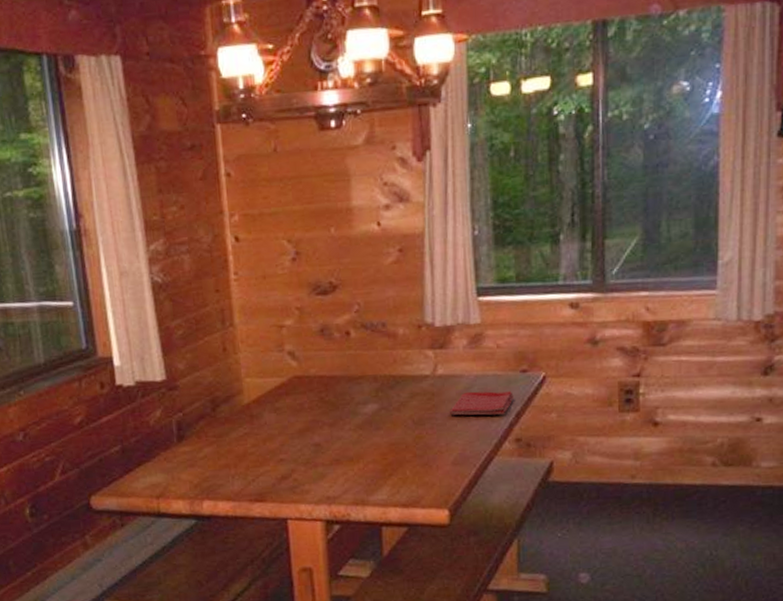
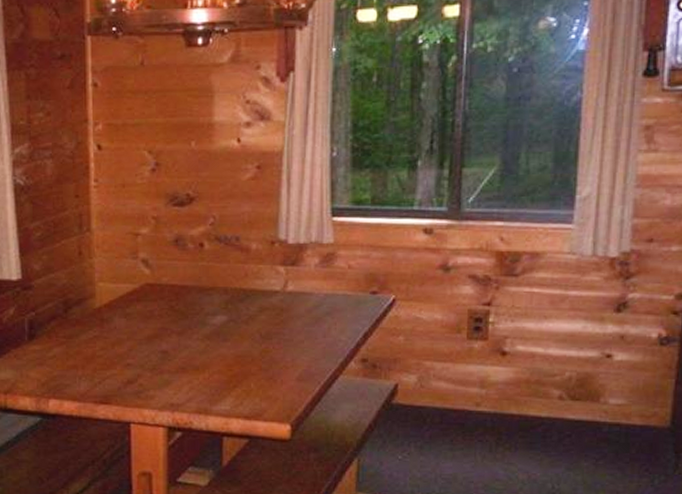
dish towel: present [450,391,514,416] -> none [298,309,362,334]

